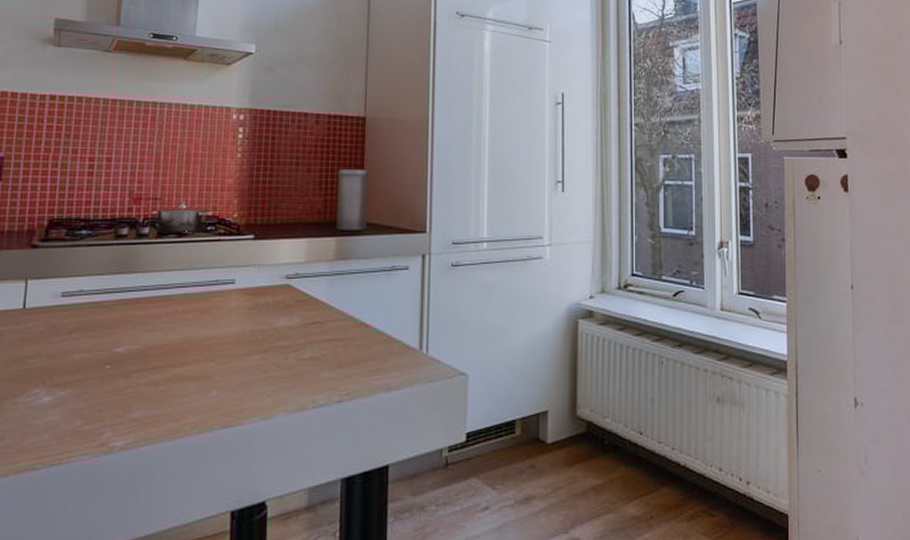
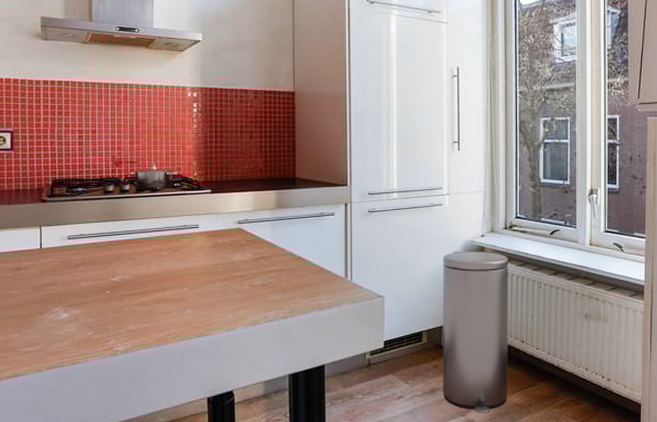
canister: present [335,169,369,230] -> none [274,136,300,185]
pedal bin: none [540,317,623,530] -> present [442,252,508,414]

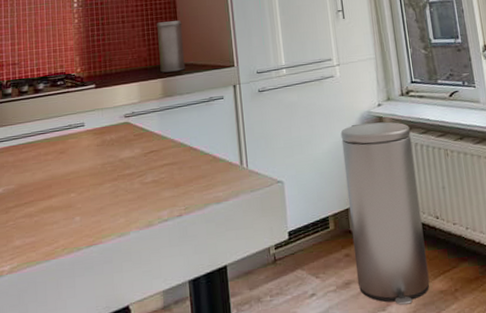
cooking pot: present [128,164,179,190] -> none [10,63,62,93]
canister: none [274,136,300,185] -> present [156,20,185,73]

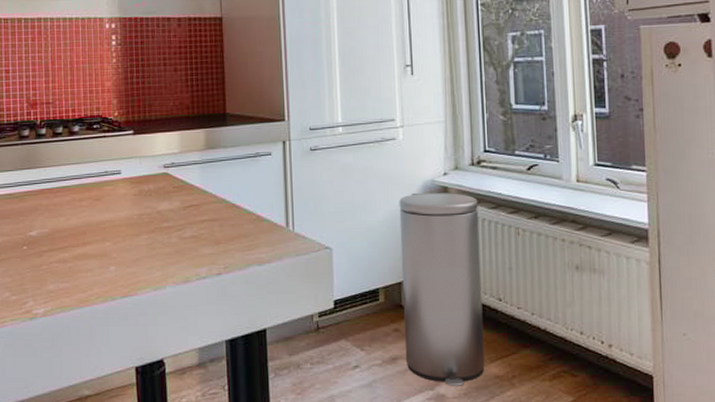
canister: present [156,20,185,73] -> none [201,66,231,122]

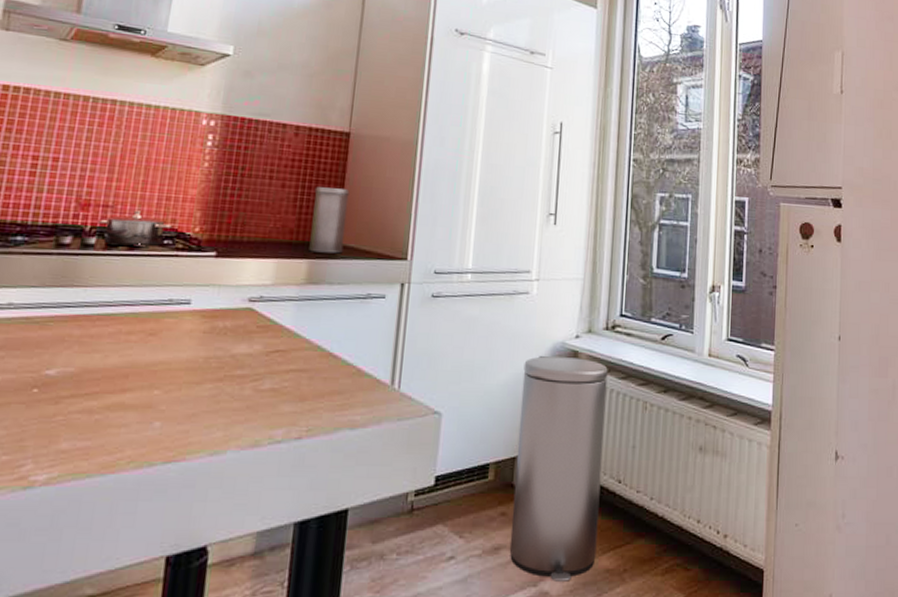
cooking pot: none [44,104,98,134] -> present [98,210,173,248]
canister: none [201,66,231,122] -> present [307,187,350,254]

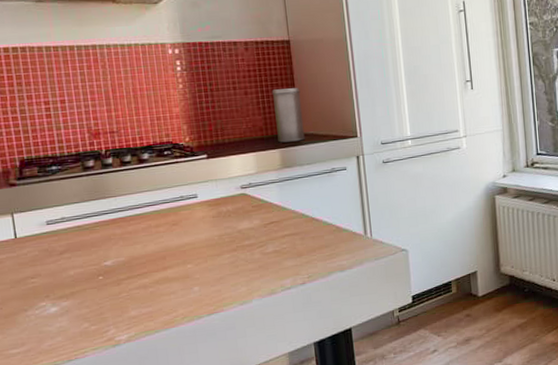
cooking pot: present [98,210,173,248] -> none [109,131,168,163]
pedal bin: present [509,356,608,583] -> none [465,192,543,357]

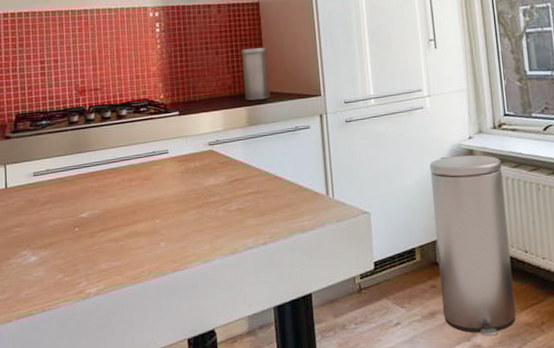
pedal bin: none [465,192,543,357] -> present [429,155,516,337]

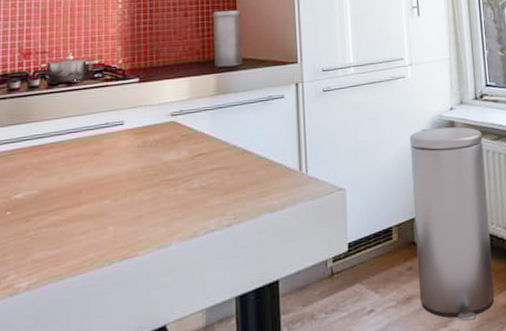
cooking pot: none [93,89,145,118] -> present [39,52,100,85]

